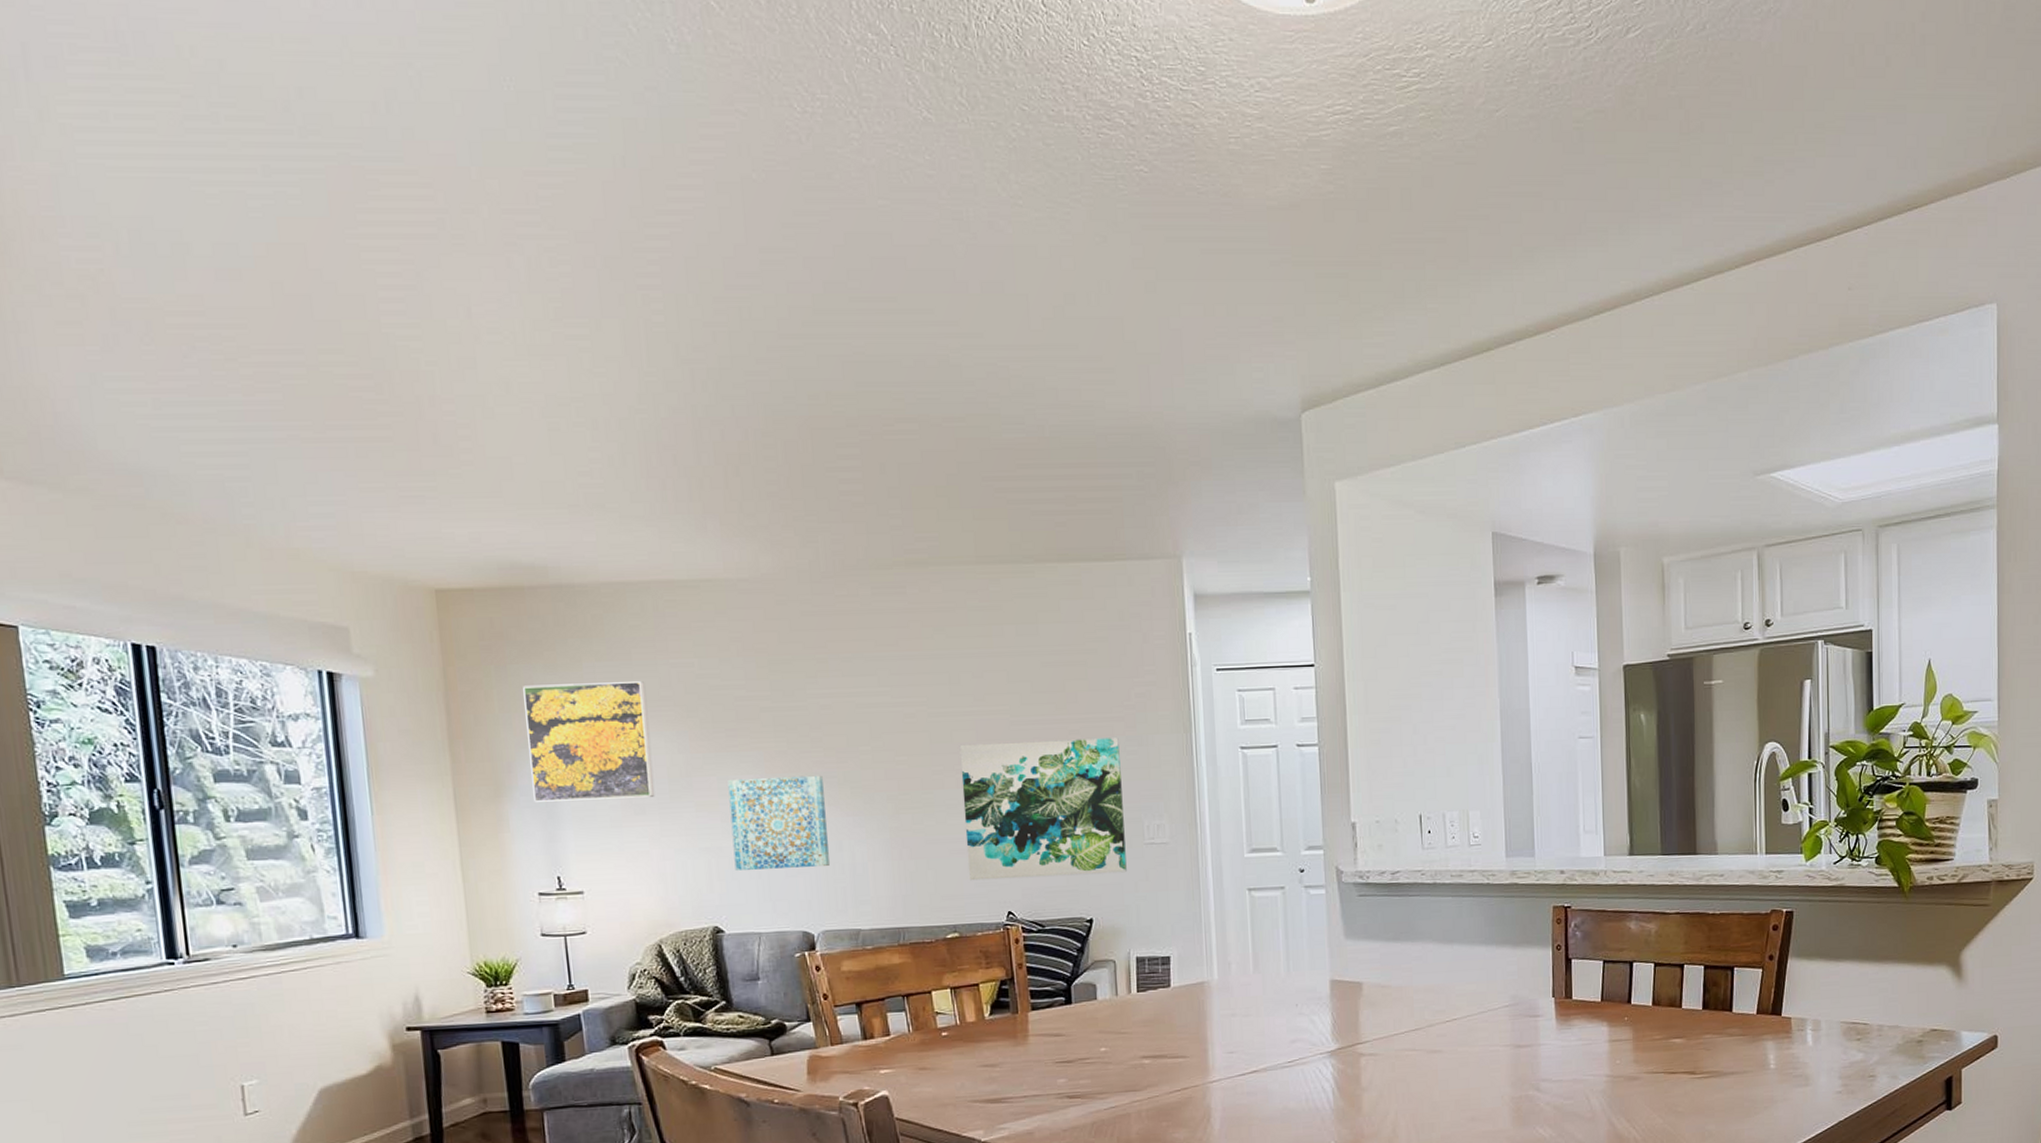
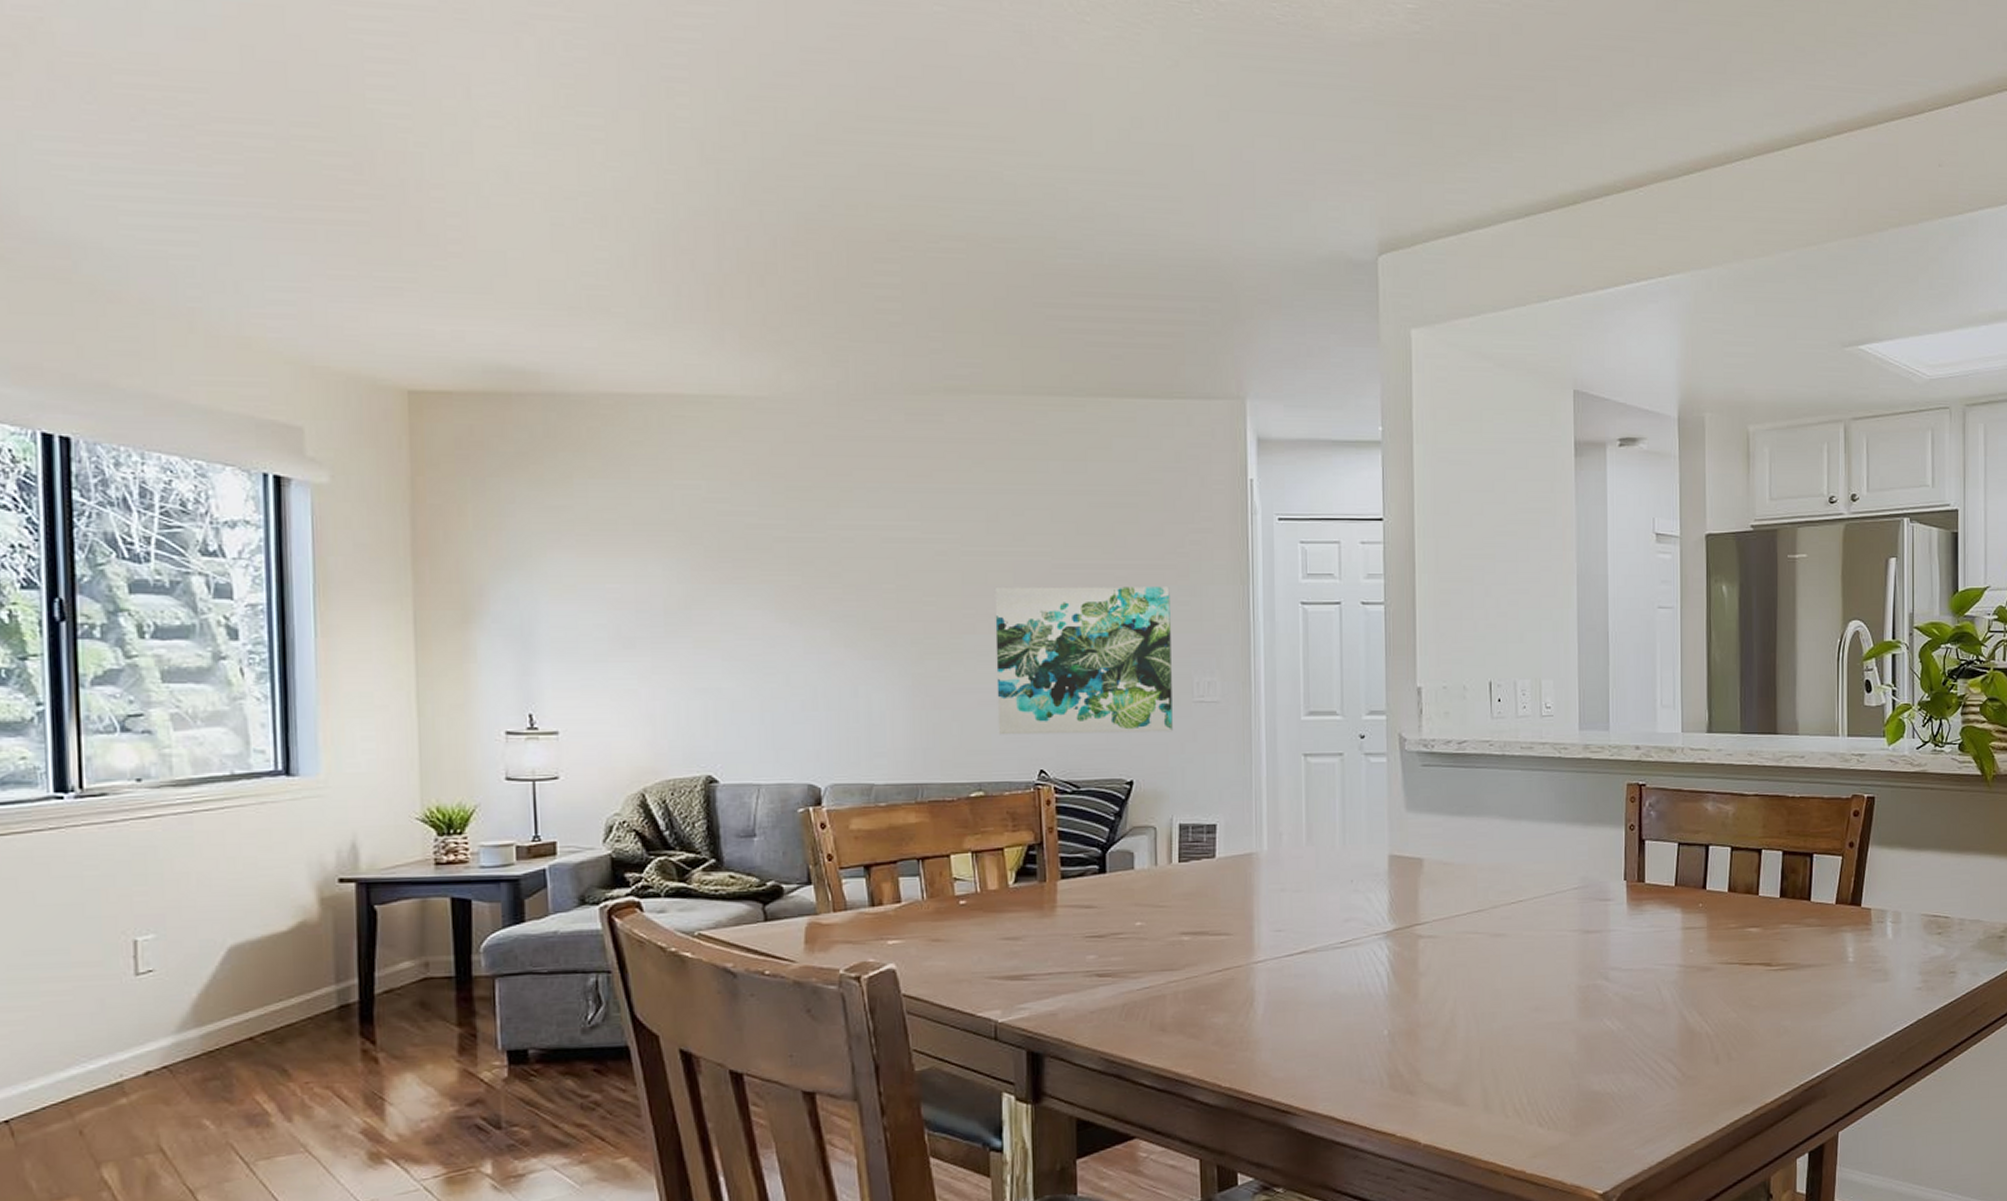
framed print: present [523,681,655,802] -> none [503,501,648,630]
wall art: present [728,775,829,870] -> none [732,613,842,714]

